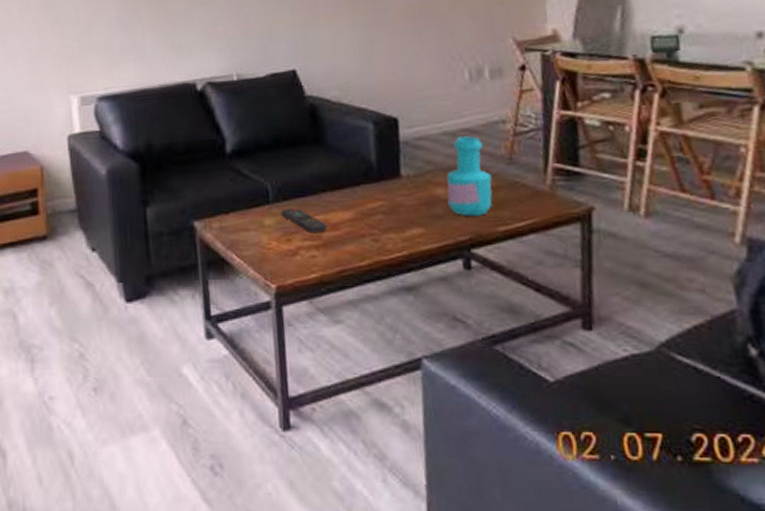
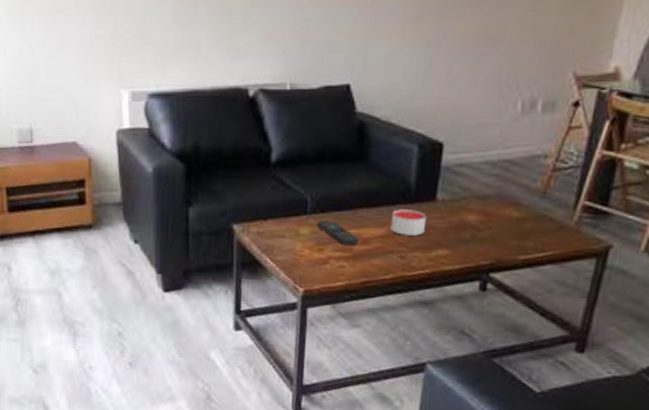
candle: none [357,188,395,217] -> present [390,209,427,236]
bottle: present [446,136,492,217] -> none [476,167,523,244]

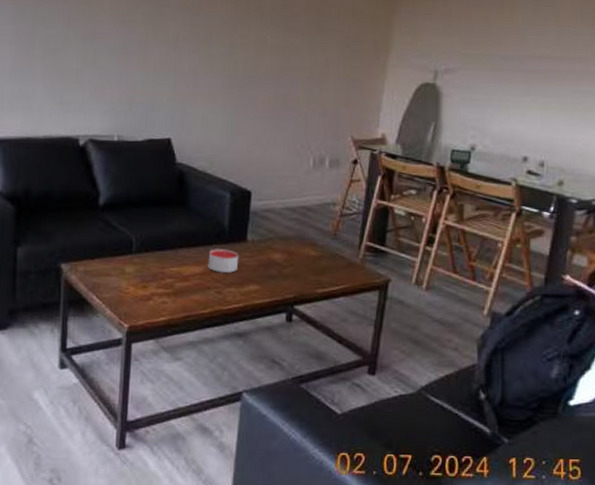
remote control: present [317,221,359,246] -> none [141,260,180,283]

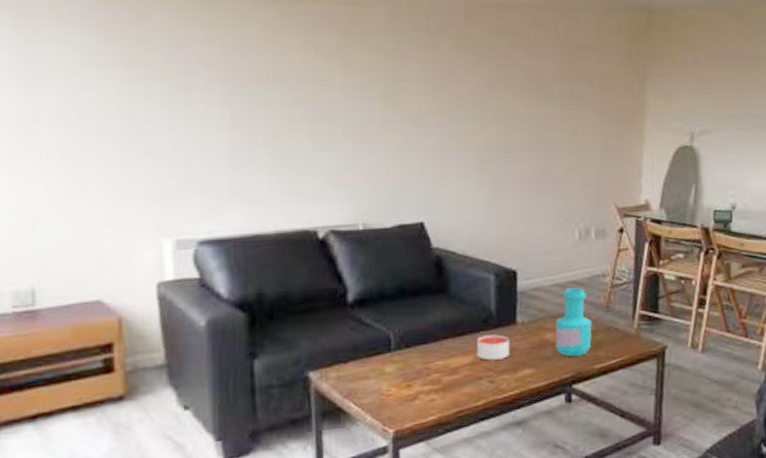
bottle: none [281,213,318,279] -> present [555,287,592,357]

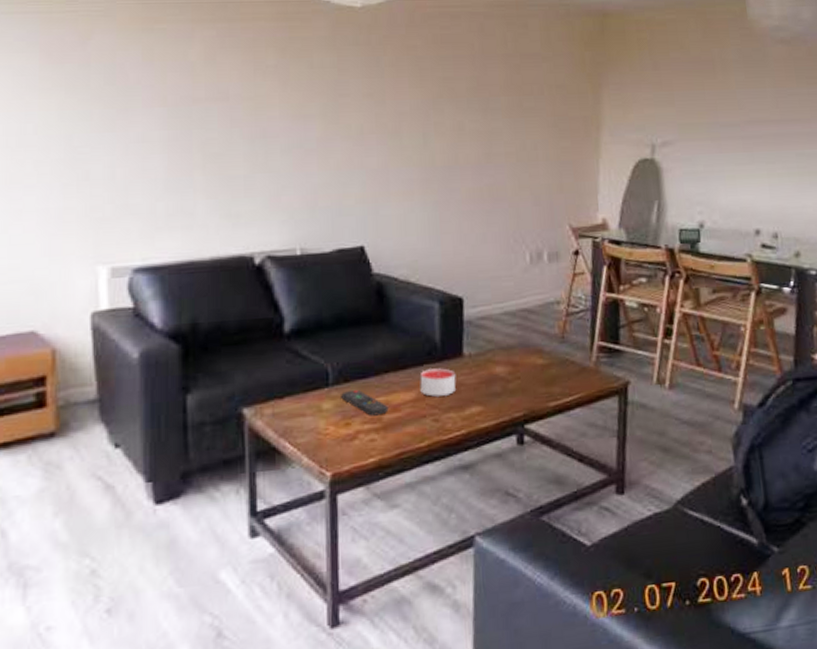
remote control: none [402,355,448,378] -> present [341,390,389,416]
bottle: present [555,287,592,357] -> none [505,316,546,393]

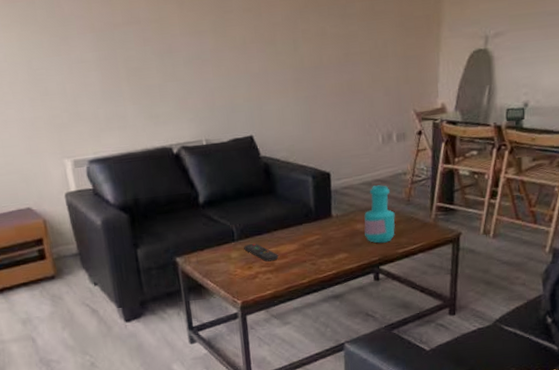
candle: present [420,368,456,397] -> none [300,226,327,247]
bottle: none [505,316,546,393] -> present [364,185,395,243]

